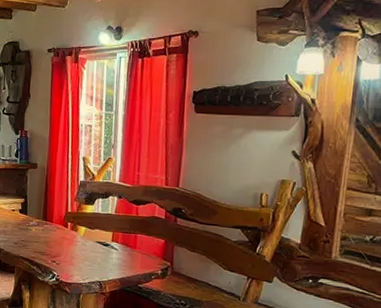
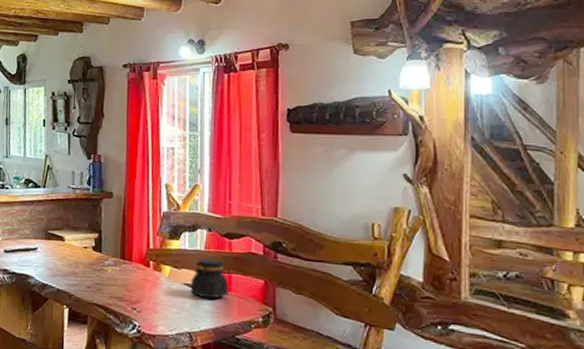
jar: none [101,220,134,255] -> present [190,257,229,299]

